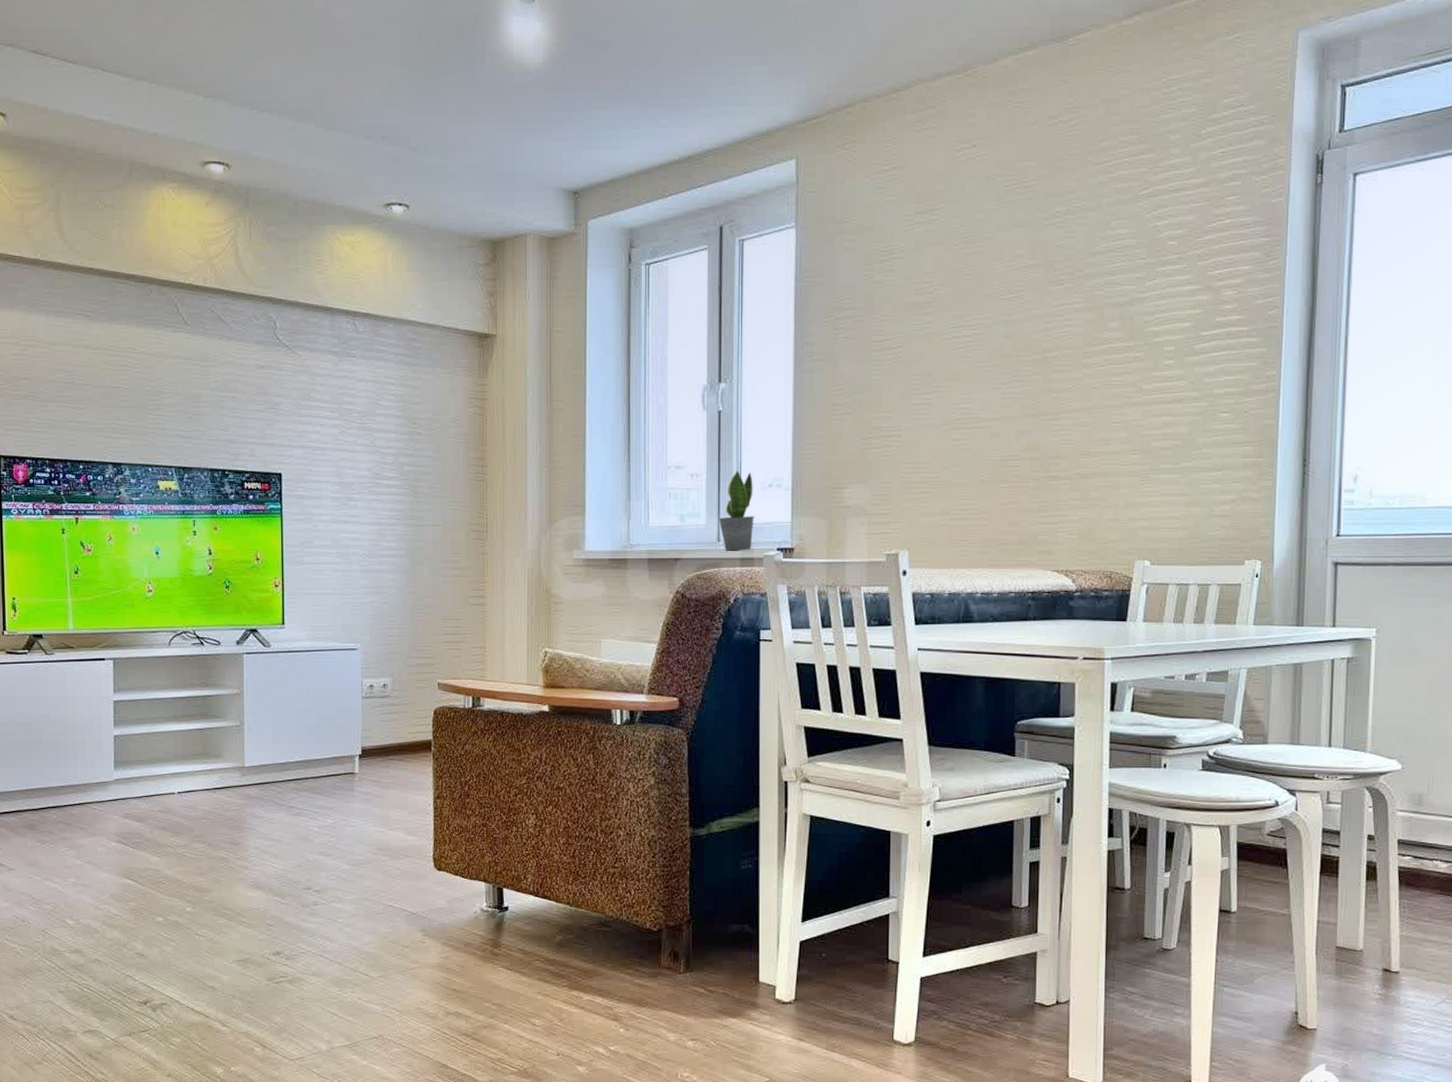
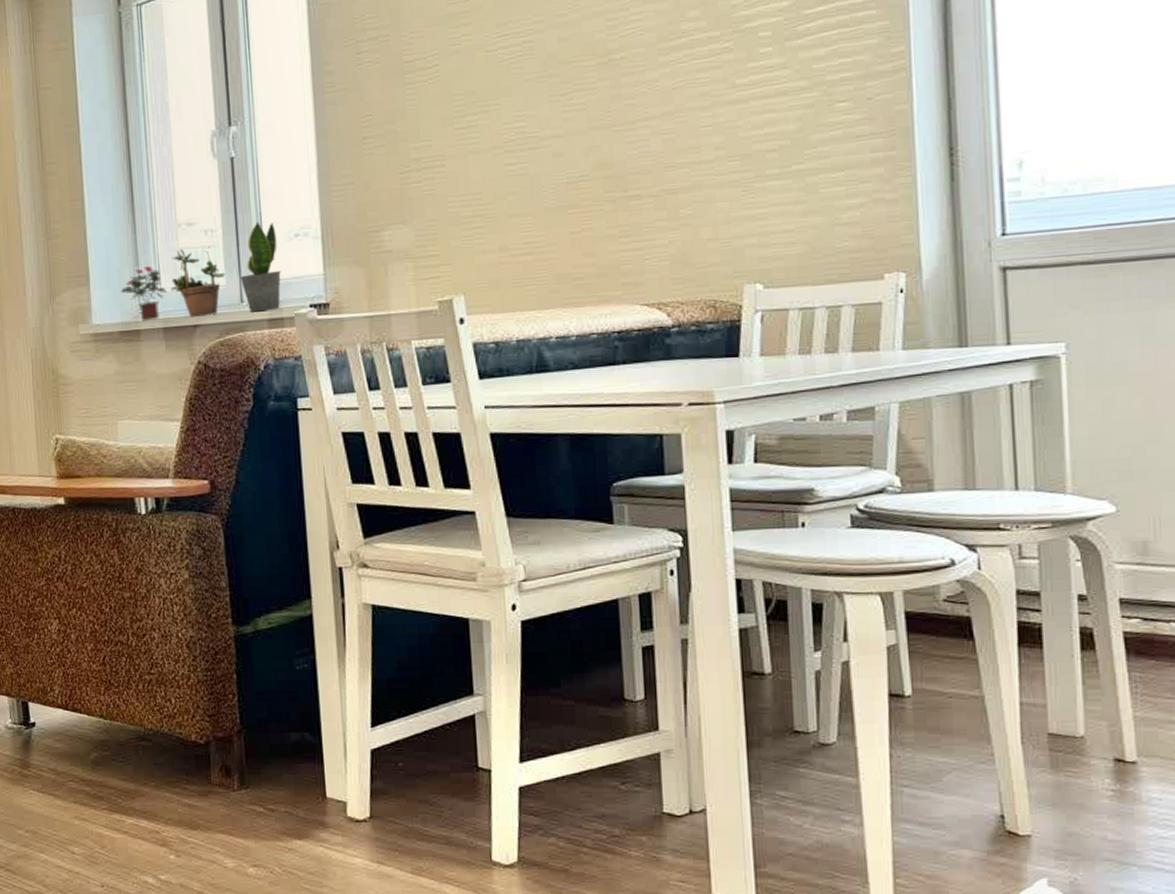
potted flower: none [613,501,653,551] -> present [121,265,167,321]
potted plant: none [657,489,706,551] -> present [170,246,225,317]

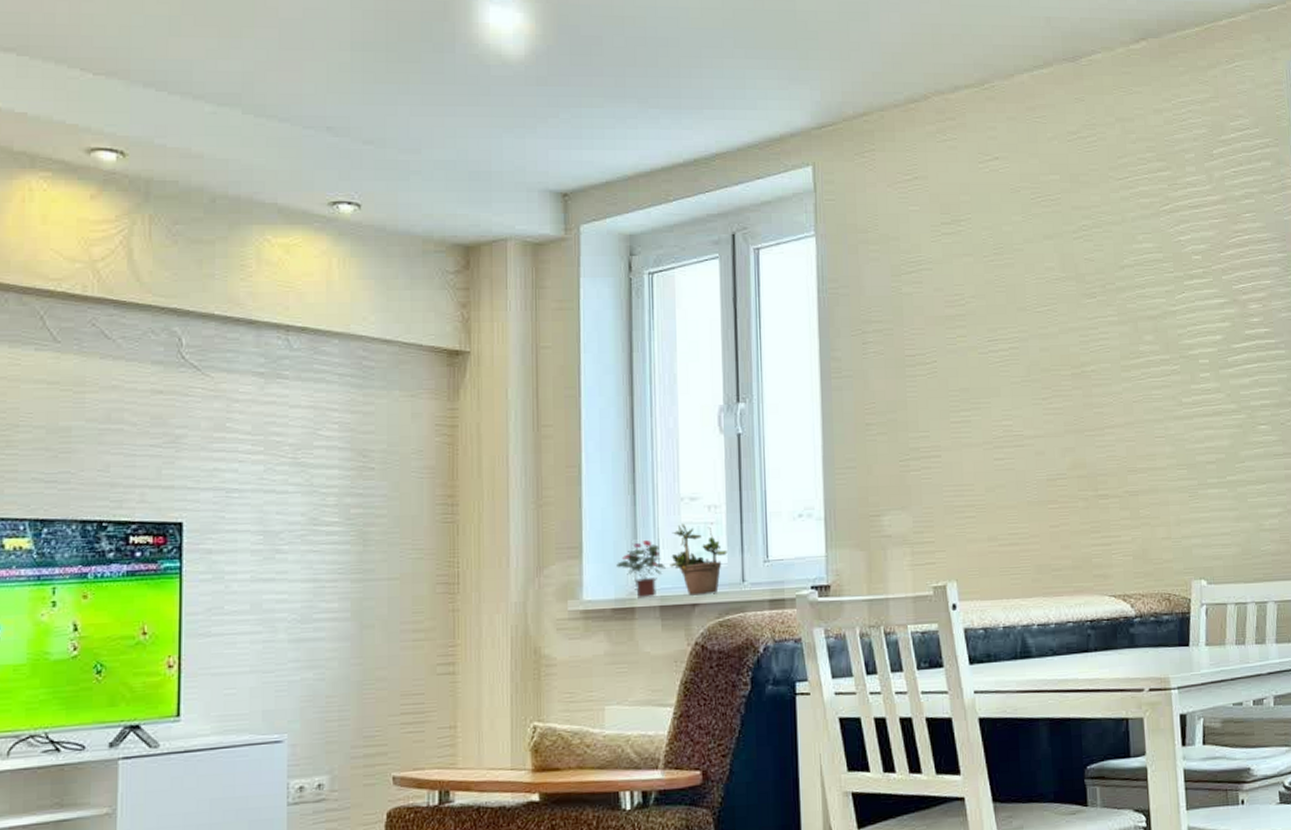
potted plant: present [239,221,281,313] -> none [742,500,784,592]

